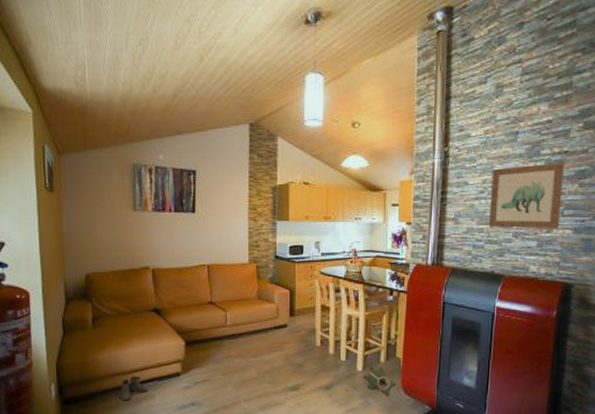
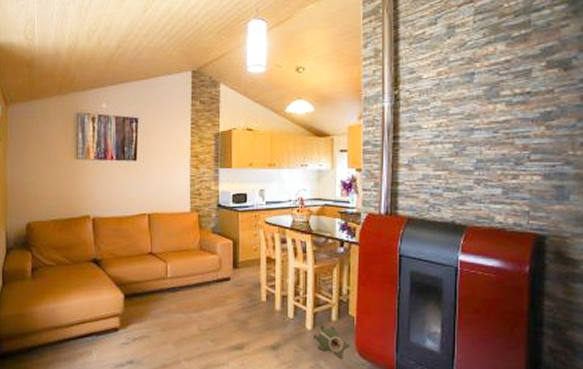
boots: present [120,375,148,401] -> none [57,330,85,357]
wall art: present [488,162,564,229] -> none [446,104,527,175]

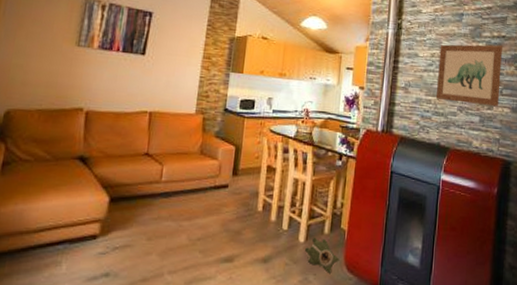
wall art: none [446,104,527,175] -> present [435,44,502,107]

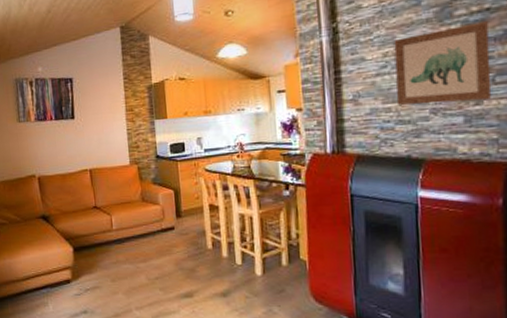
plush toy: present [304,237,340,273] -> none [263,269,304,304]

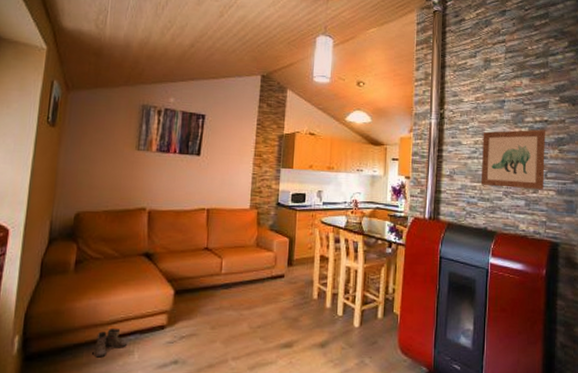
boots: none [16,283,41,309] -> present [94,327,127,358]

